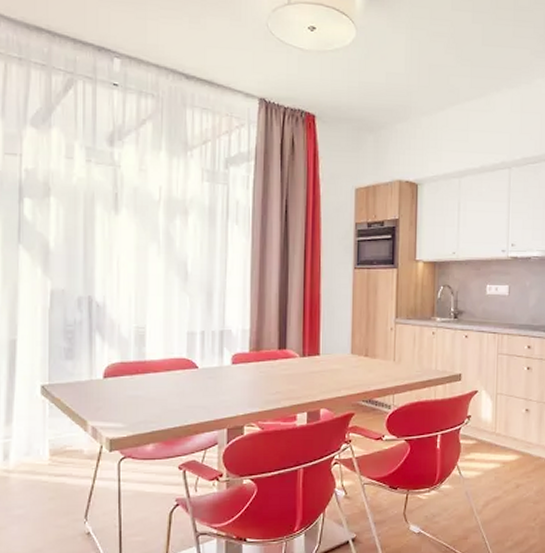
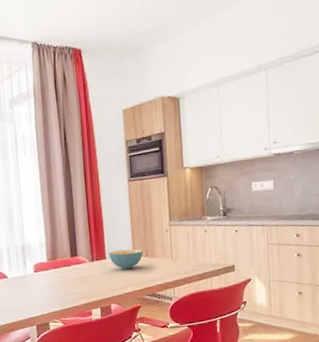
cereal bowl: none [323,345,362,370] -> present [108,249,143,270]

